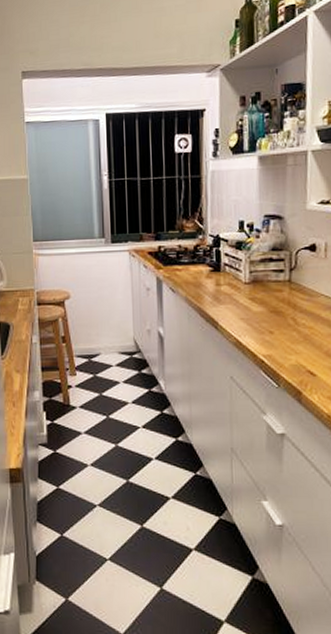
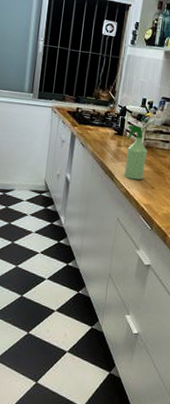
spray bottle: none [224,256,257,325] -> present [124,125,148,180]

